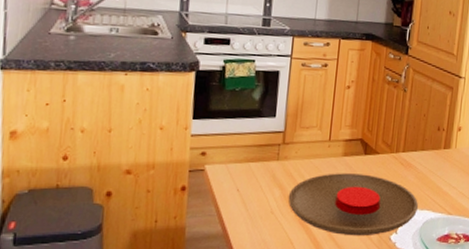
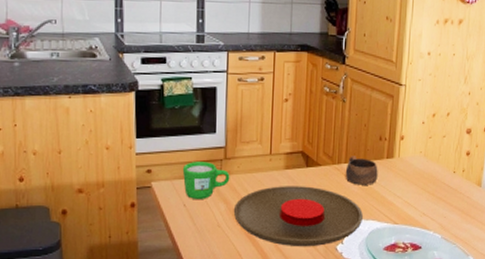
mug: none [238,145,287,184] -> present [182,162,230,199]
cup: none [402,145,435,175] -> present [345,156,378,185]

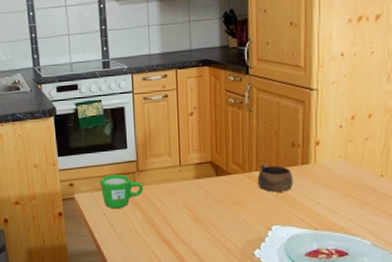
plate: present [233,186,363,247] -> none [149,194,279,252]

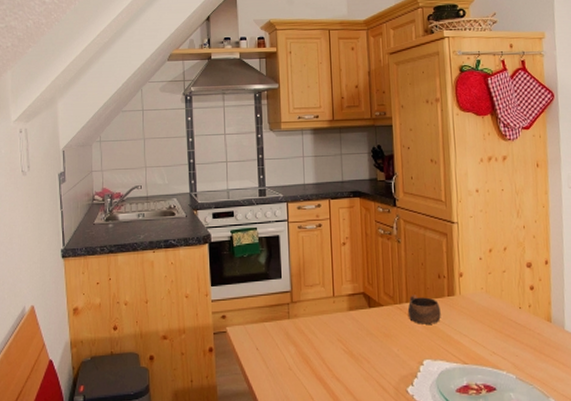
mug: present [99,175,144,208] -> none [253,306,298,343]

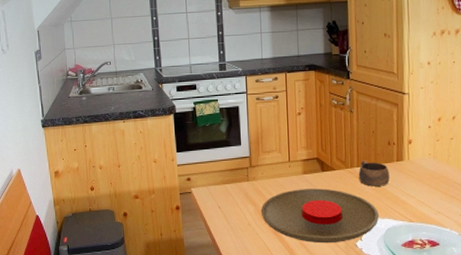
plate: none [302,327,431,390] -> present [260,188,379,244]

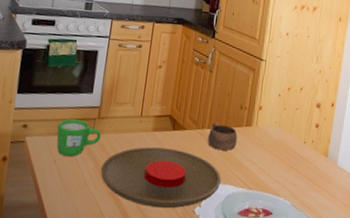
mug: none [215,170,256,202] -> present [56,119,102,156]

